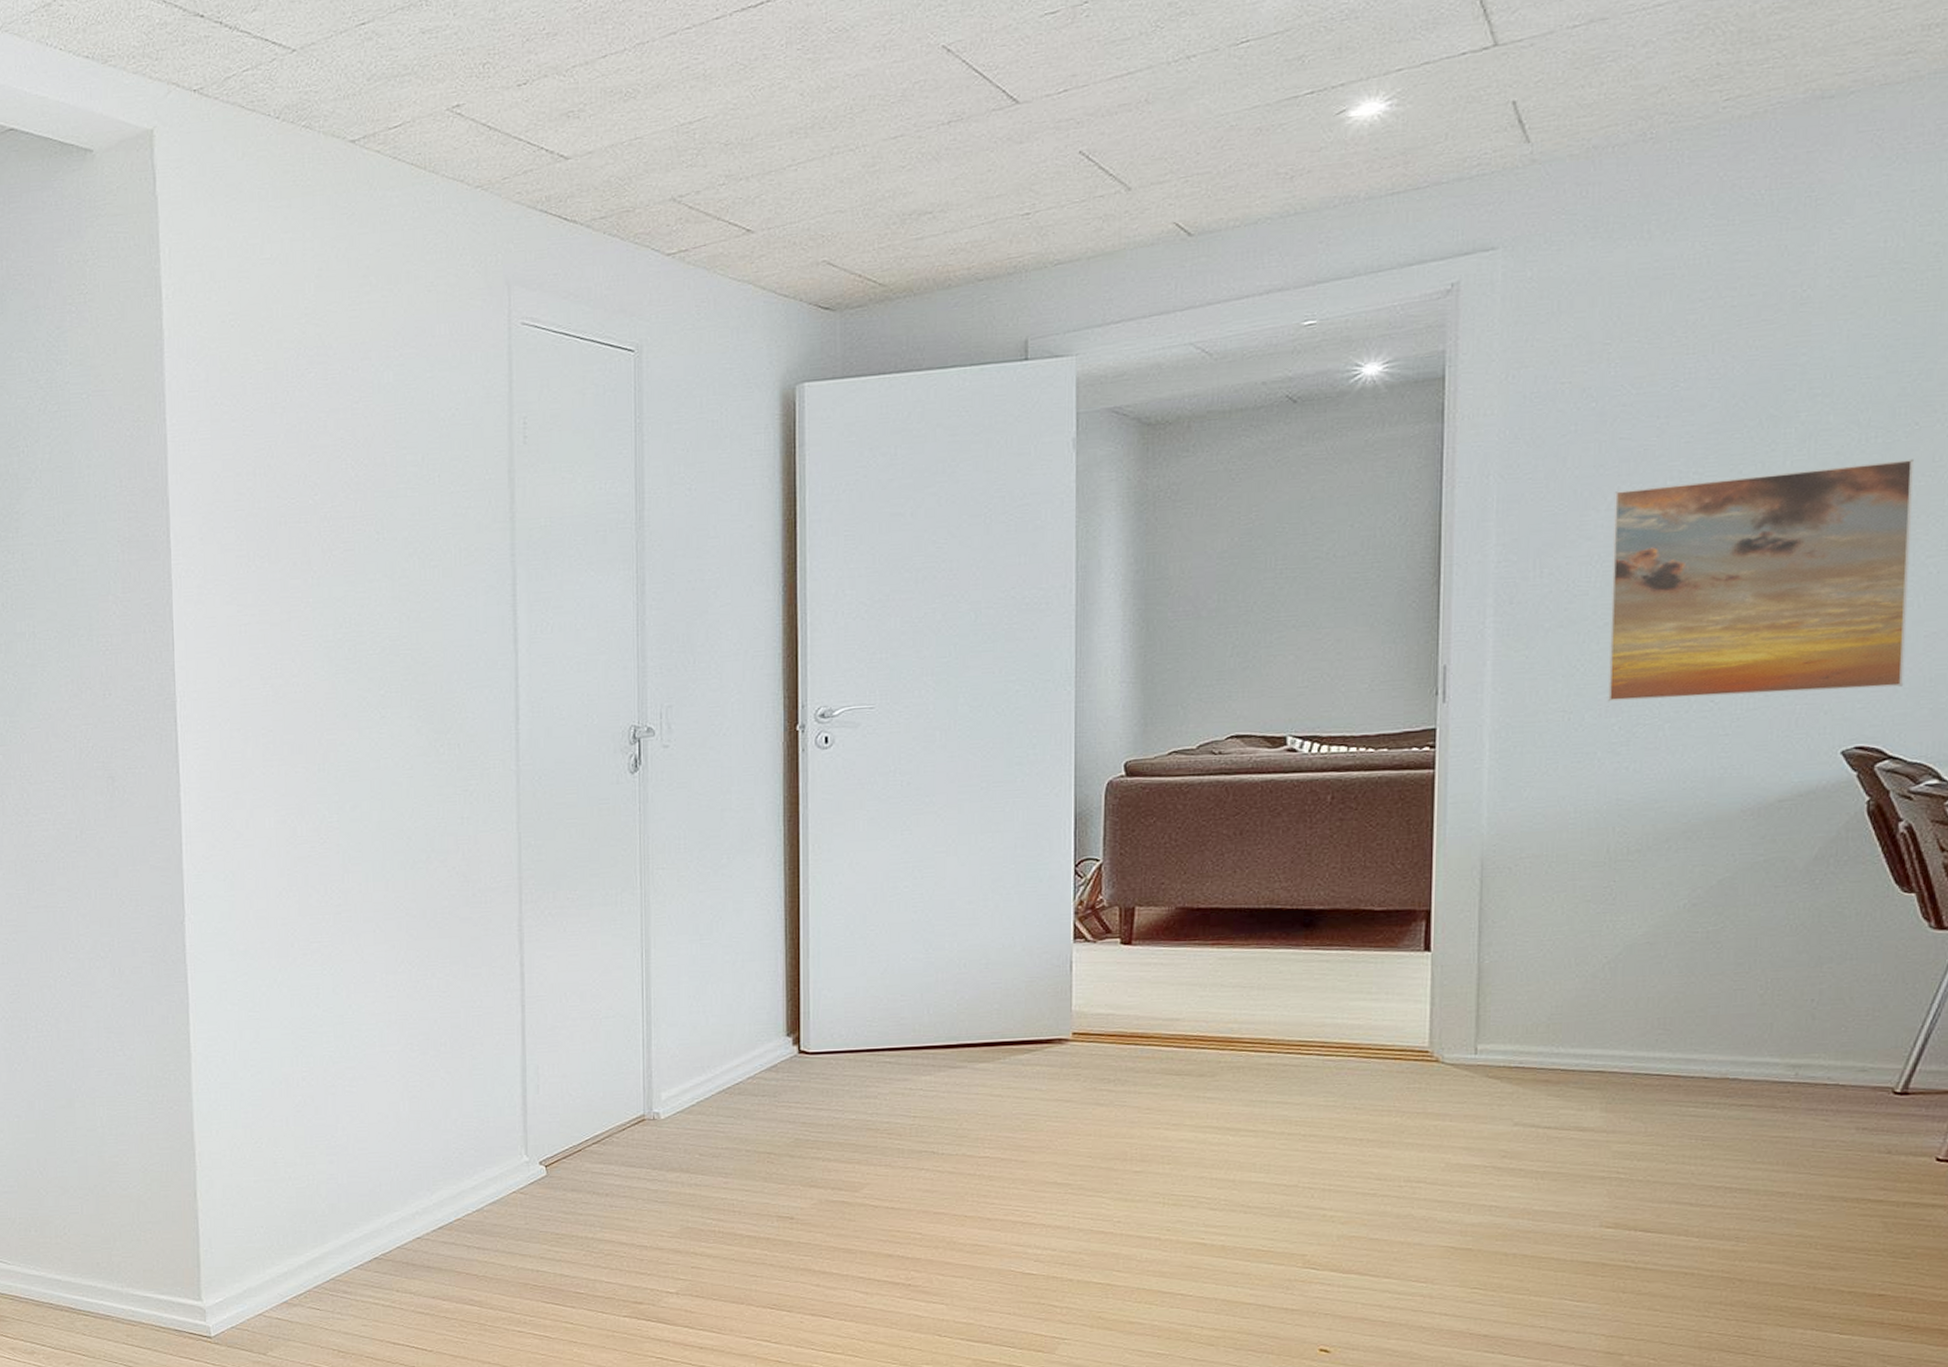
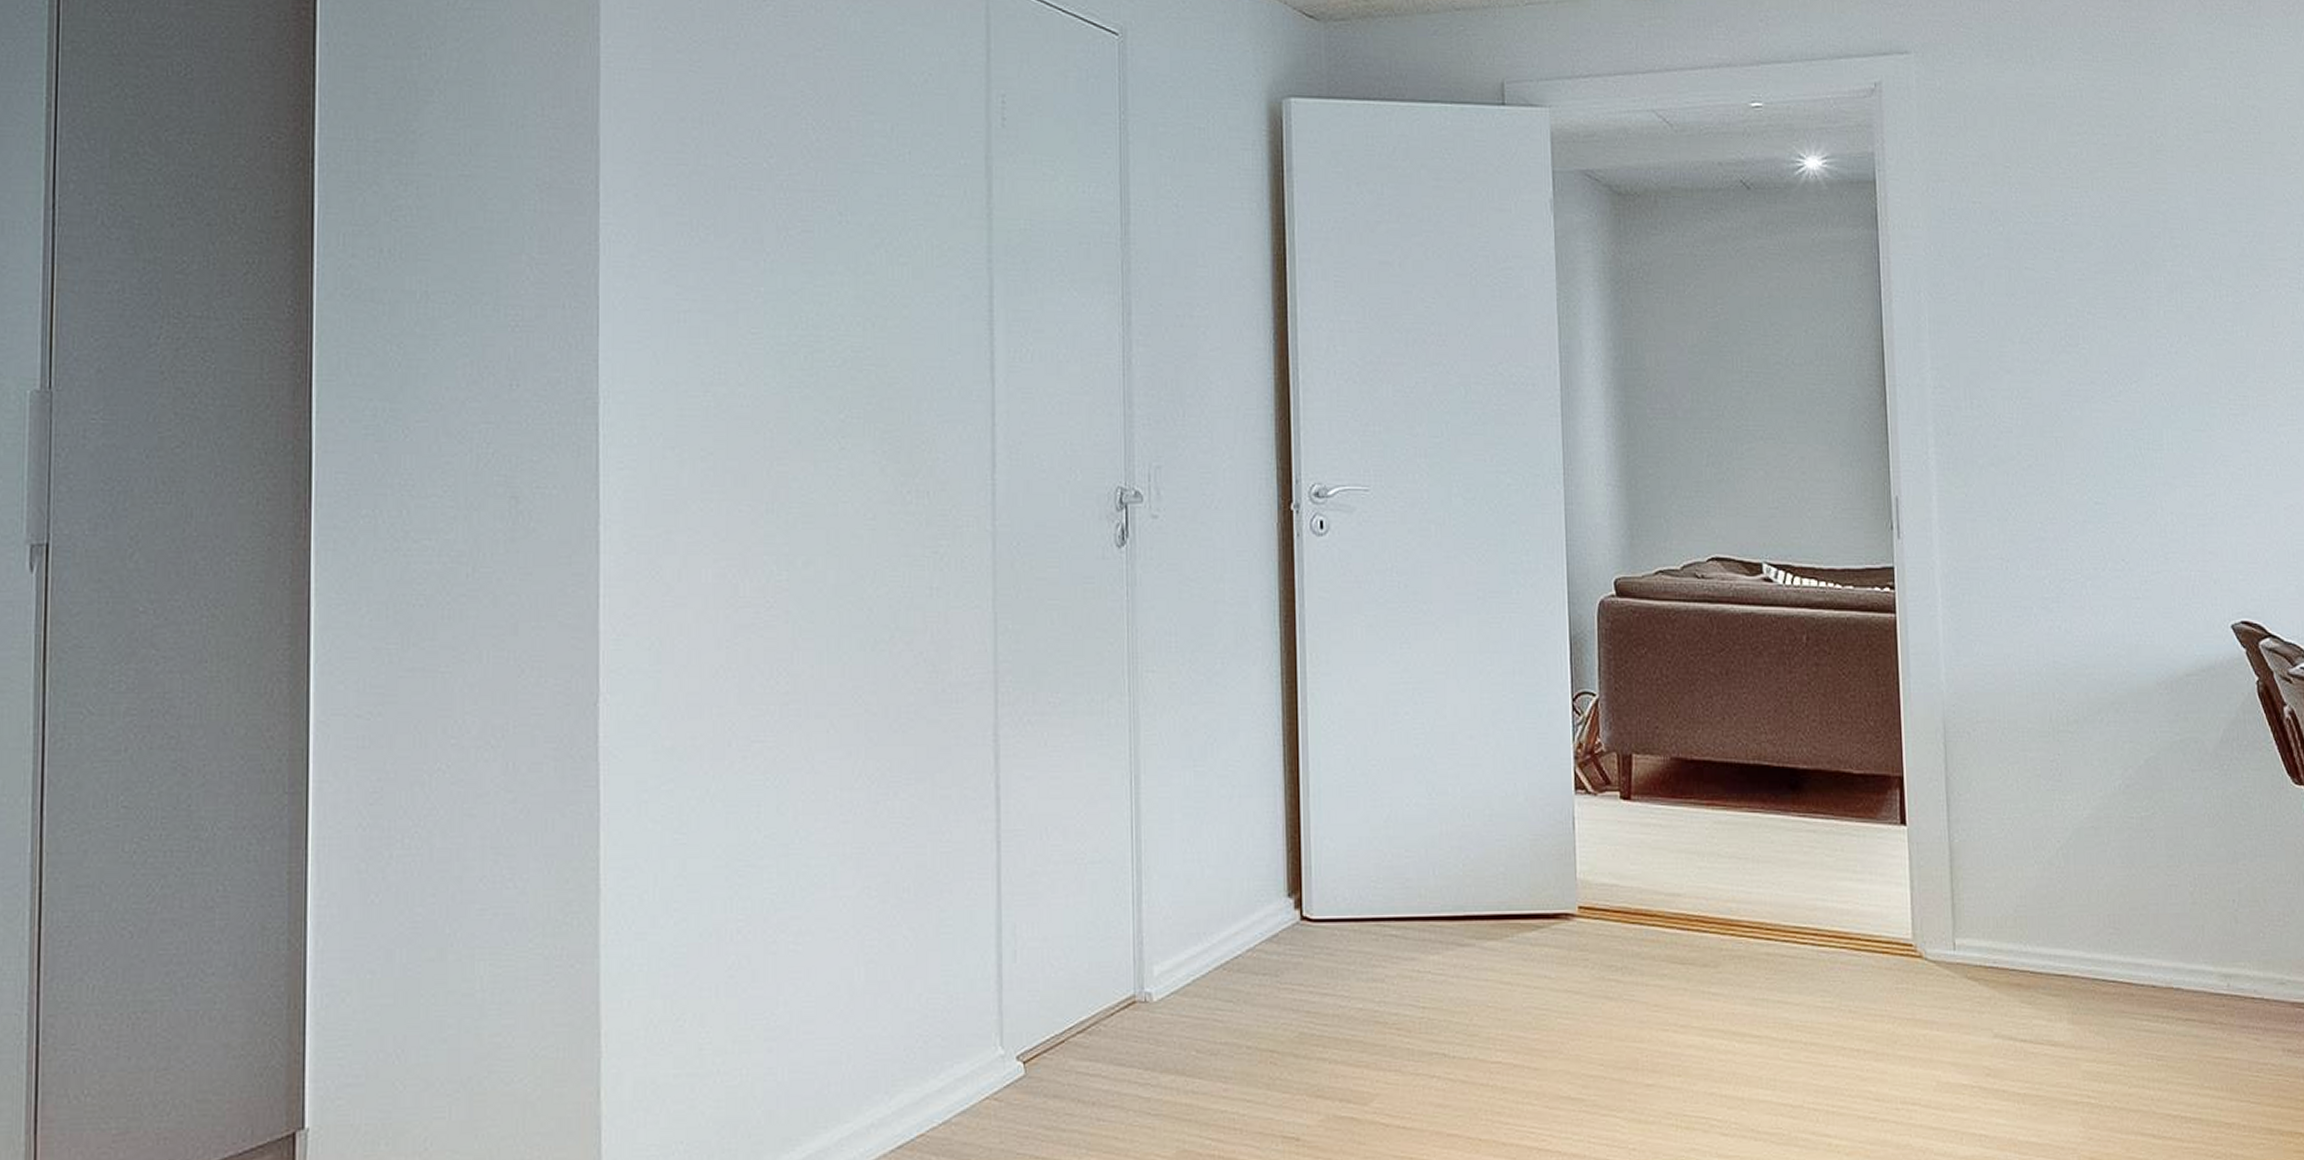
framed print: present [1607,458,1915,702] -> none [2025,321,2273,560]

